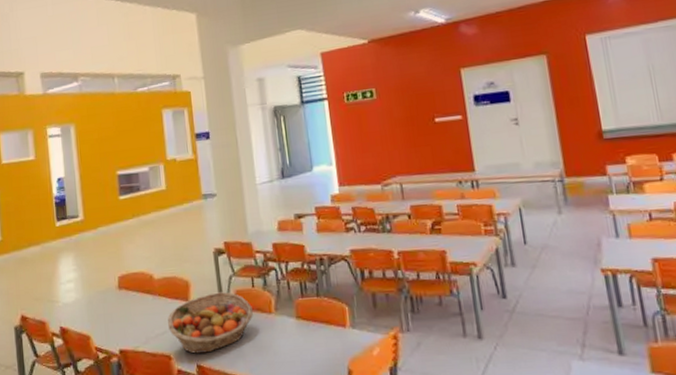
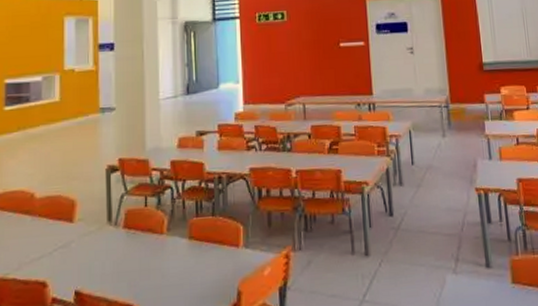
fruit basket: present [167,292,253,354] -> none [45,211,143,280]

